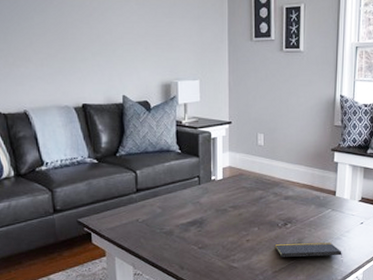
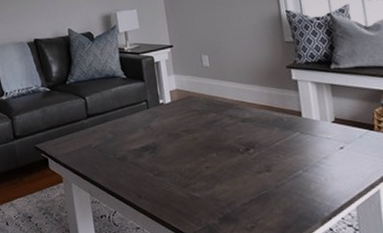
notepad: present [274,242,343,263] -> none [238,170,327,195]

